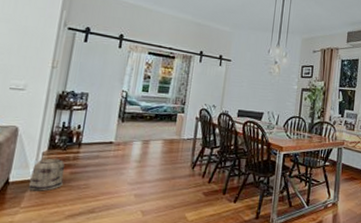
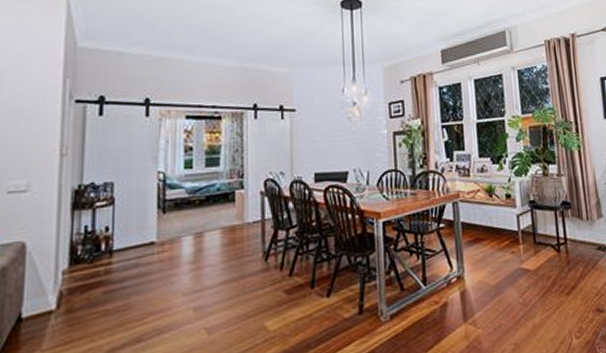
basket: present [28,152,65,191] -> none [48,268,95,325]

